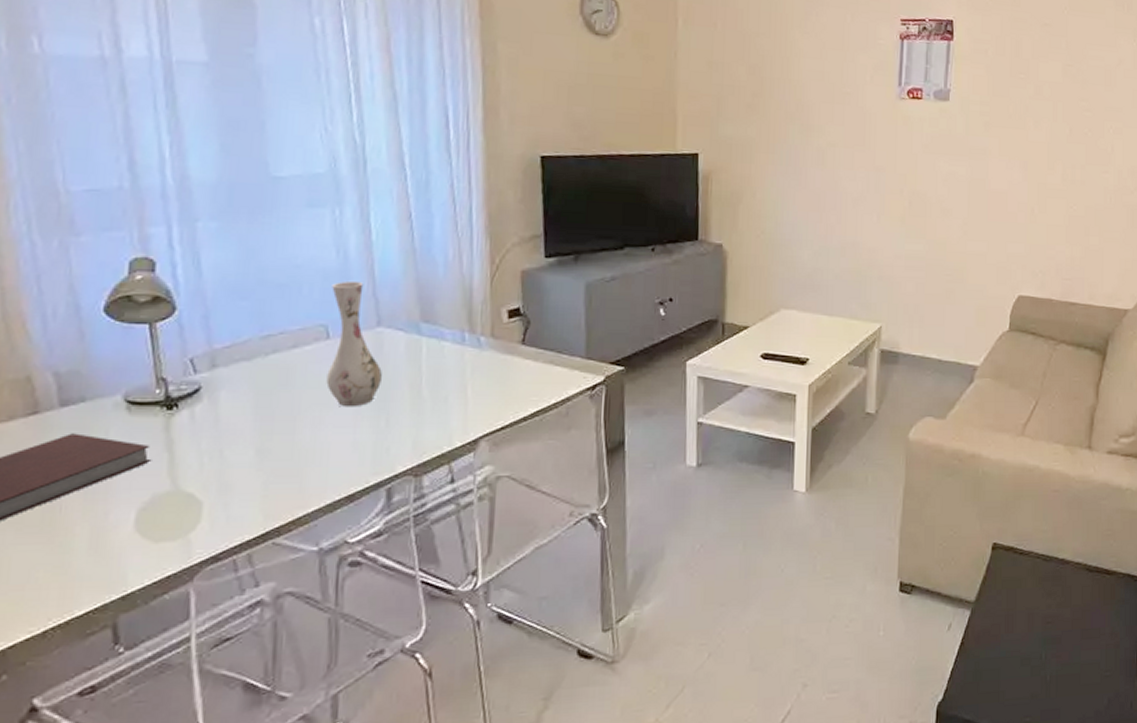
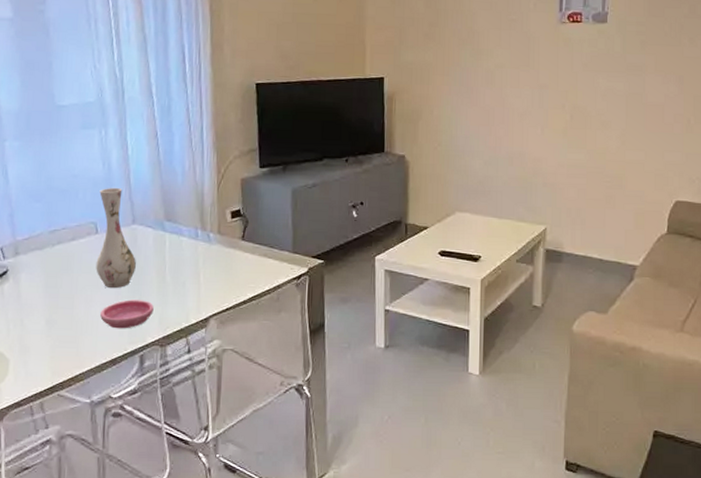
saucer: none [332,420,406,457] -> present [100,300,154,329]

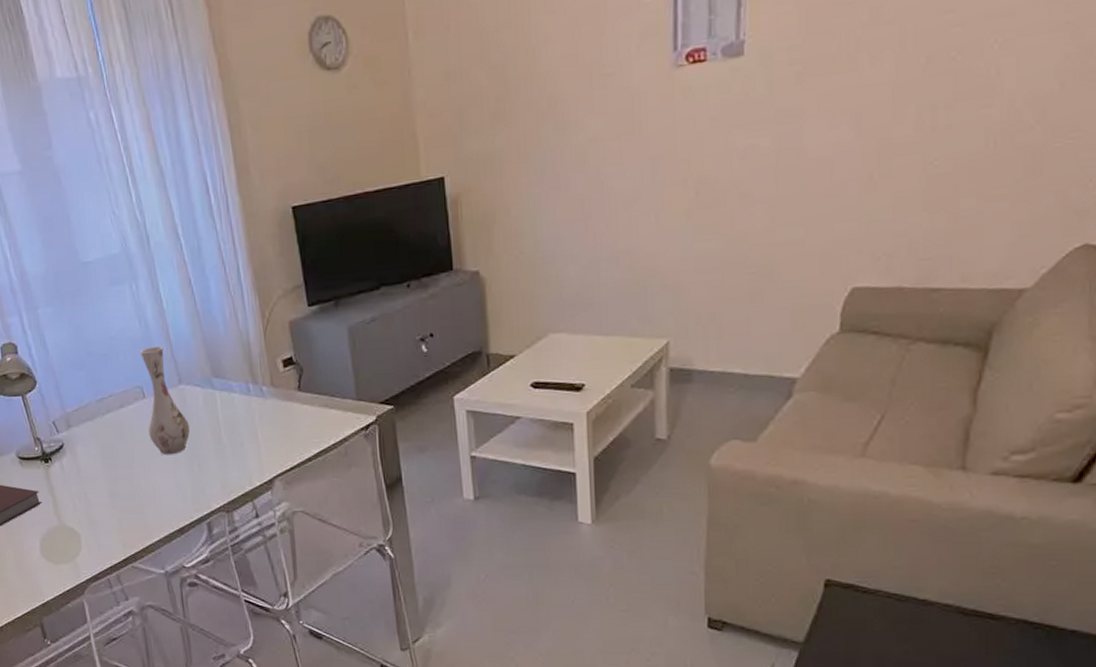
saucer: present [100,300,154,329] -> none [161,465,214,497]

